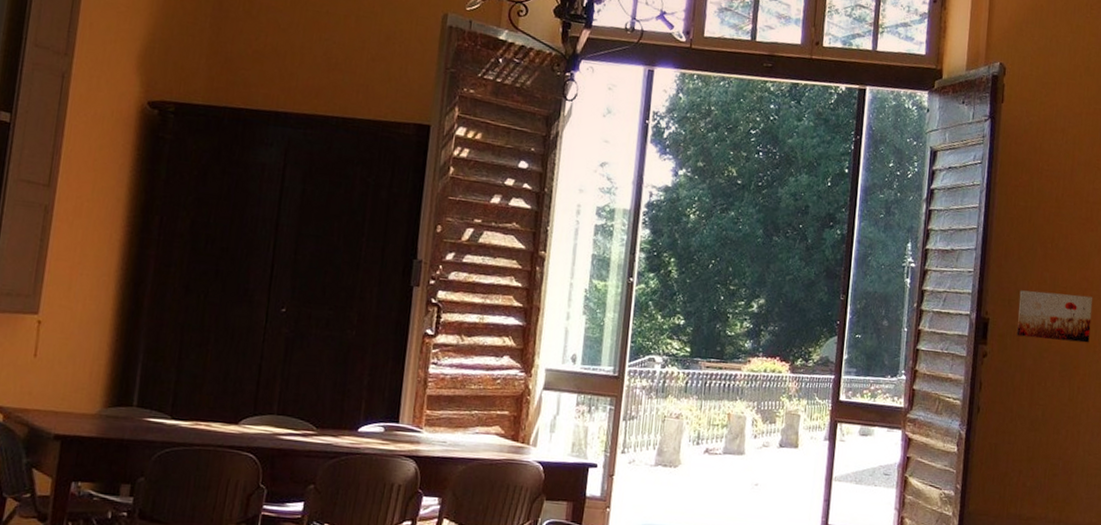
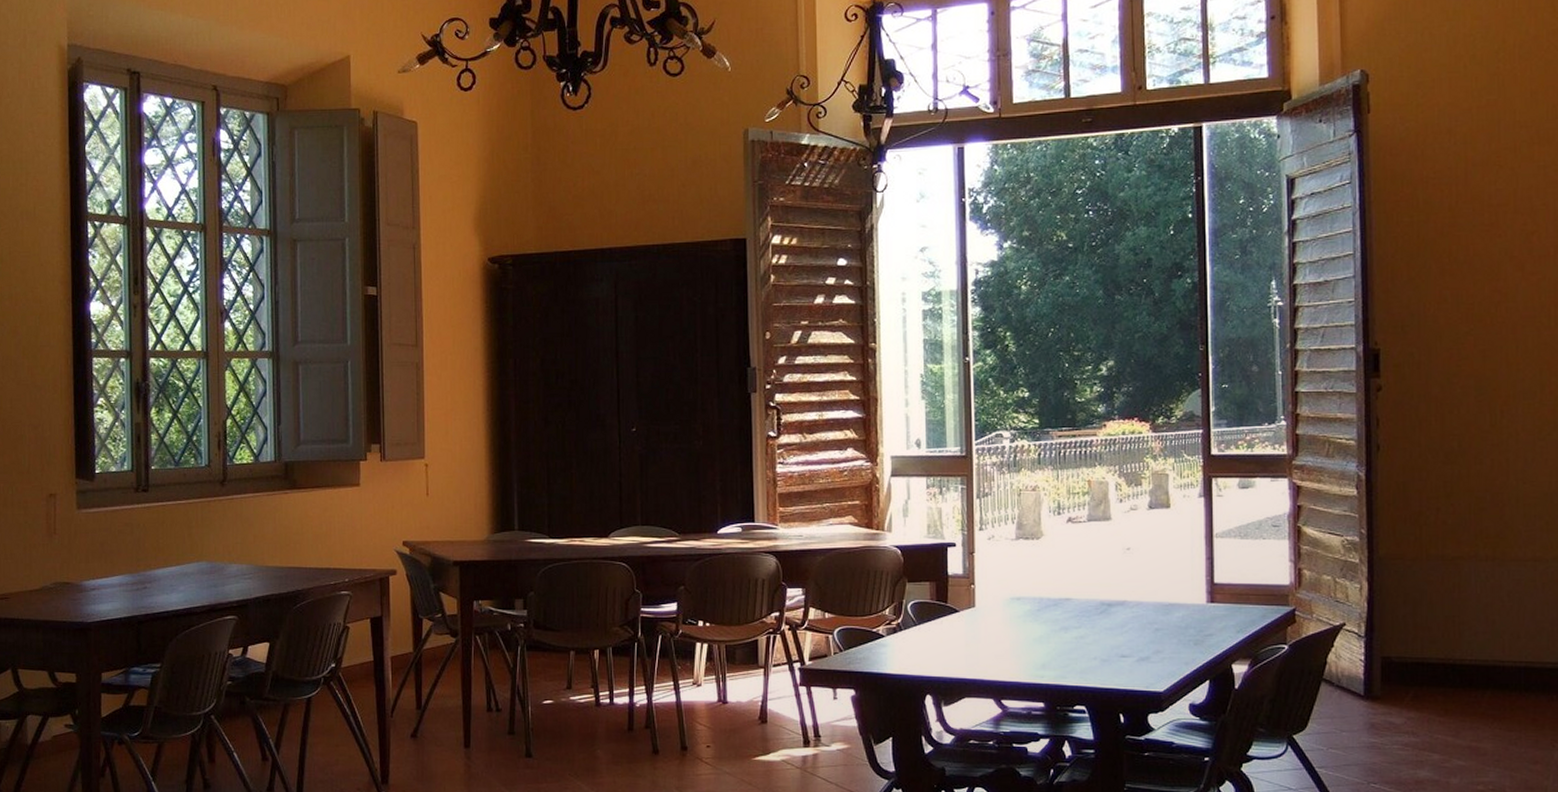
wall art: present [1017,290,1093,343] -> none [1414,309,1510,364]

